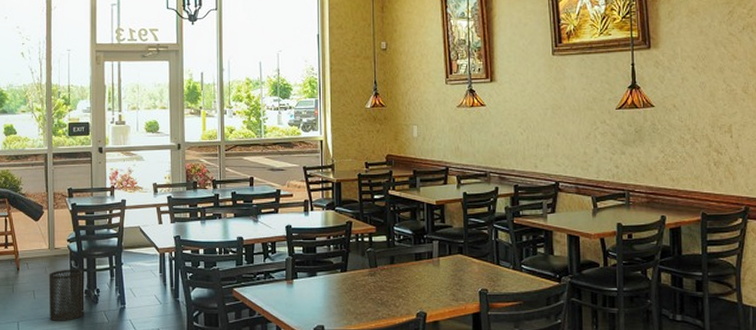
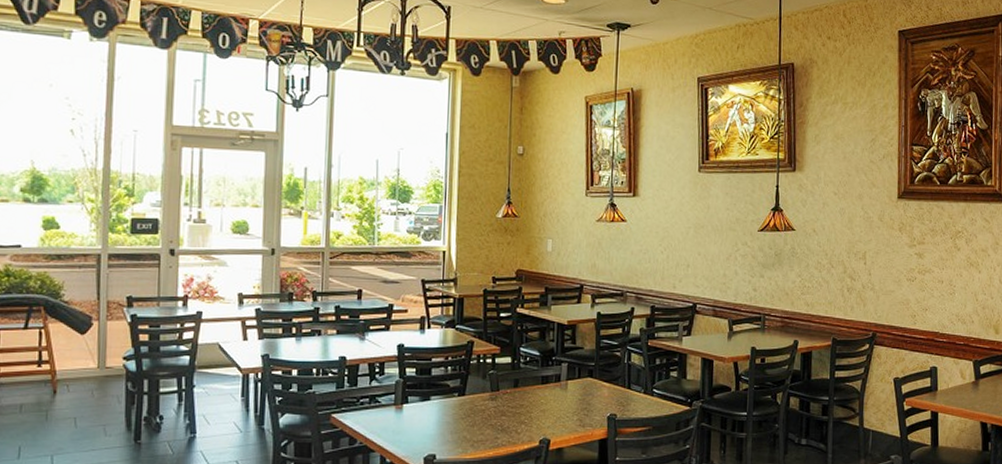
trash can: present [48,269,83,321] -> none [95,392,142,454]

